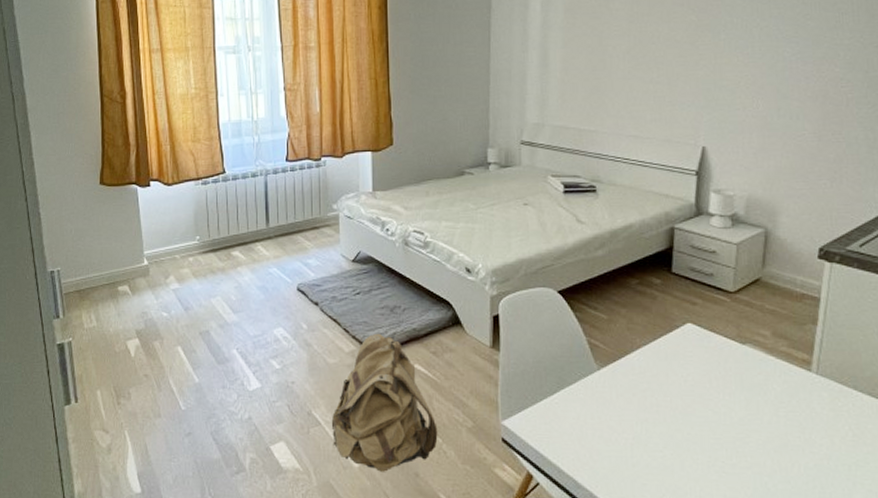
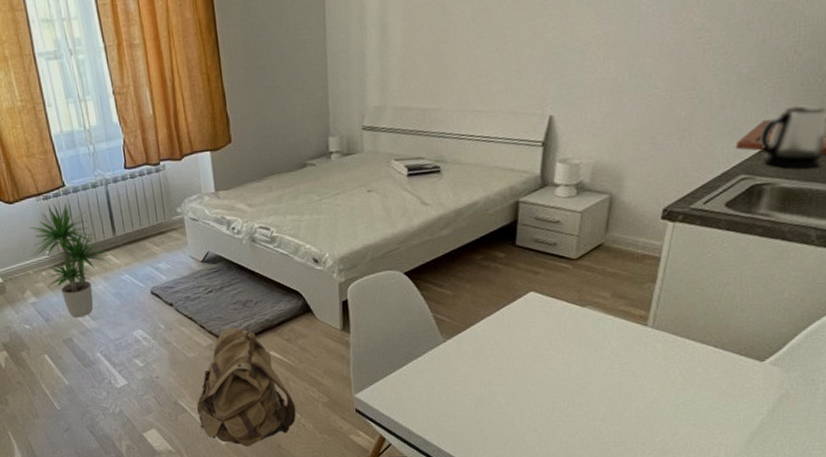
potted plant: none [182,189,259,308] -> present [29,202,109,317]

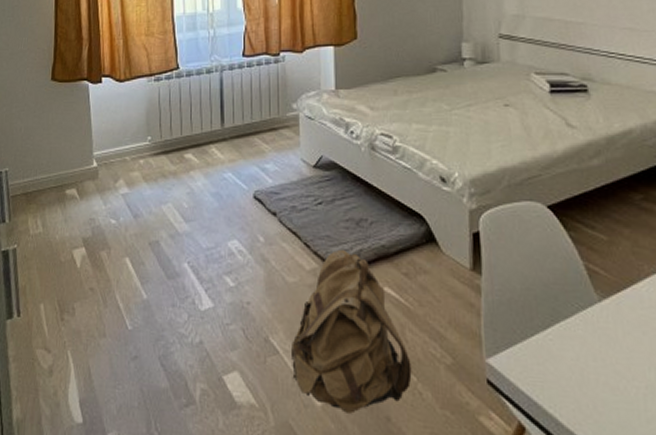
potted plant: present [29,202,109,317] -> none [133,86,213,216]

